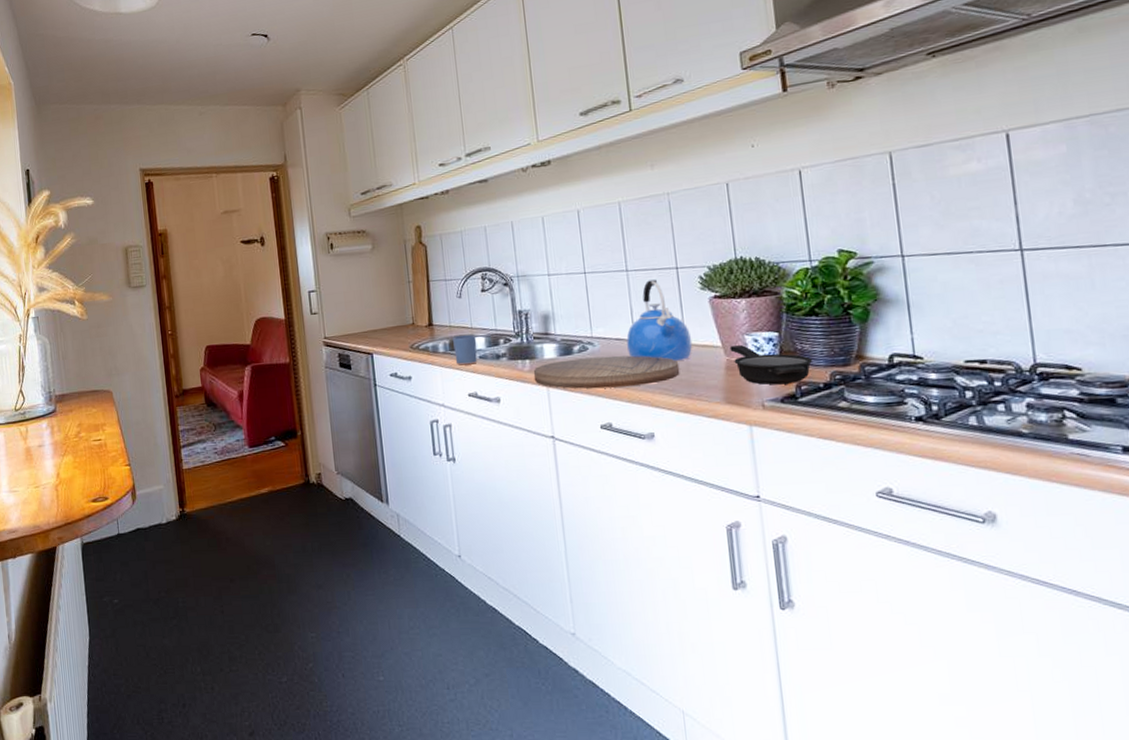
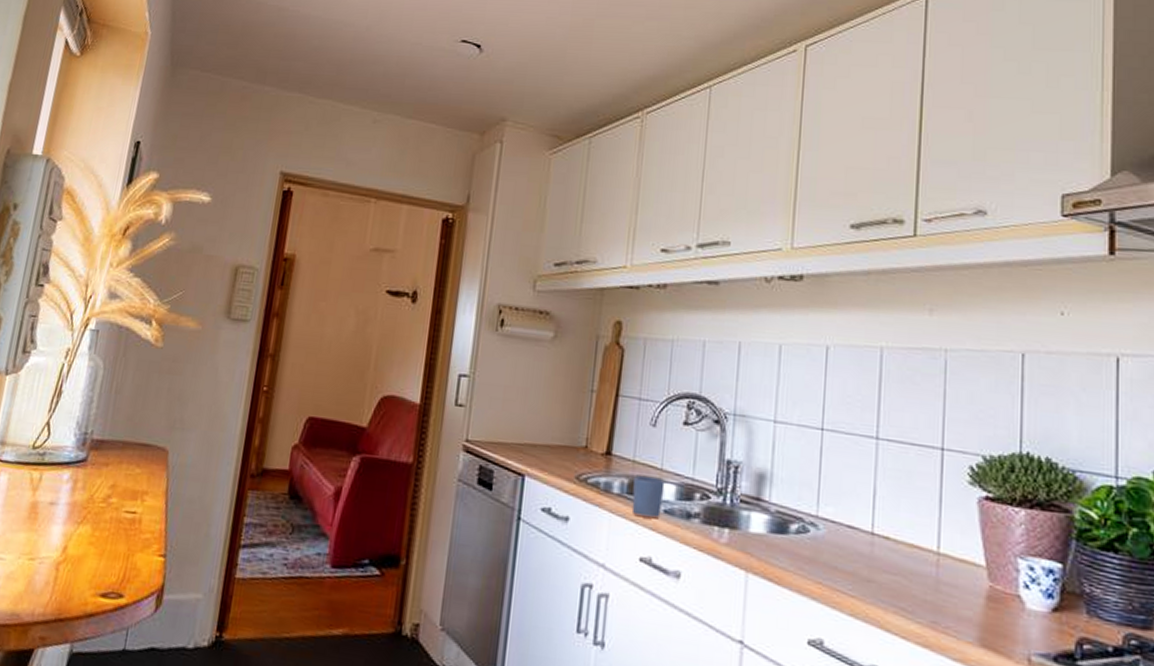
cutting board: present [533,355,680,389] -> none [730,538,926,598]
kettle: present [626,279,693,361] -> none [861,457,948,575]
frying pan: present [729,345,813,385] -> none [995,569,1104,639]

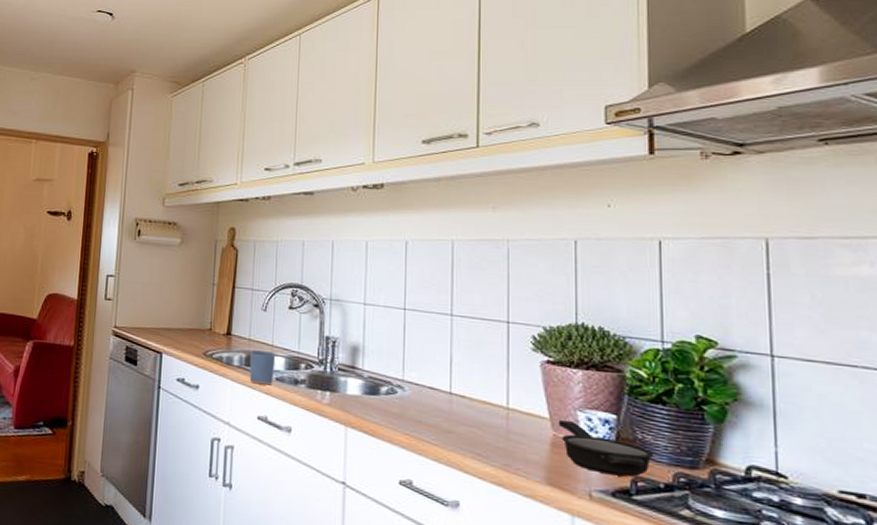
frying pan: none [995,569,1104,639] -> present [558,420,655,478]

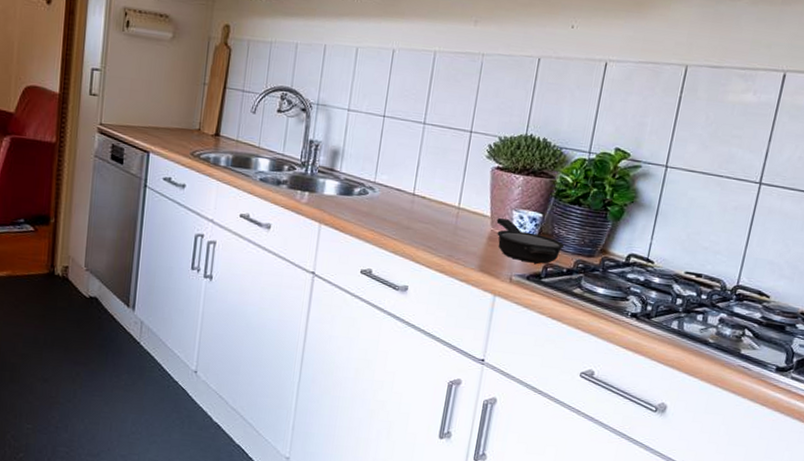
mug: present [249,350,276,385] -> none [234,152,261,186]

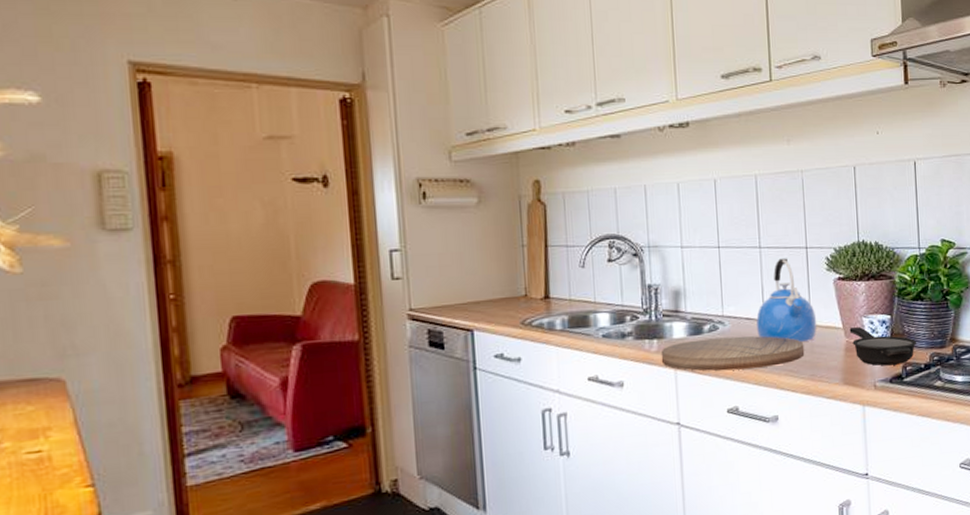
cutting board: none [309,199,448,240] -> present [661,336,805,371]
kettle: none [404,138,467,223] -> present [756,258,817,342]

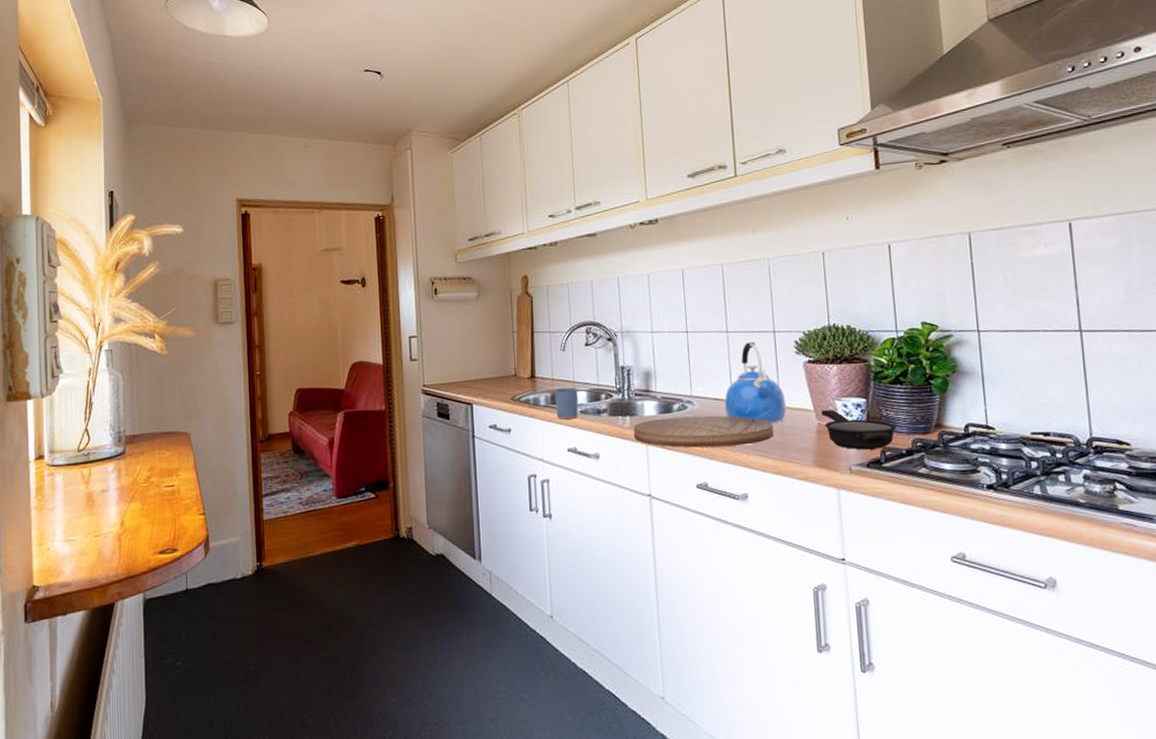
mug: none [573,309,600,345] -> present [555,388,578,420]

